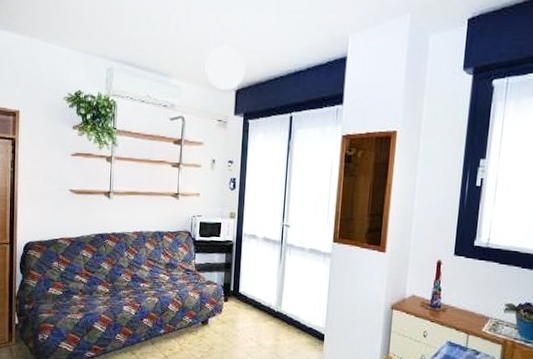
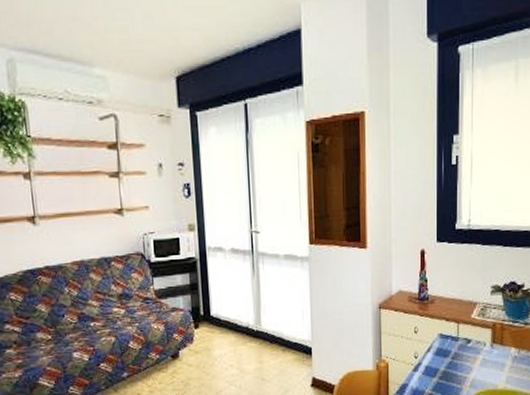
ceiling light: present [205,46,246,90] -> none [134,23,186,78]

